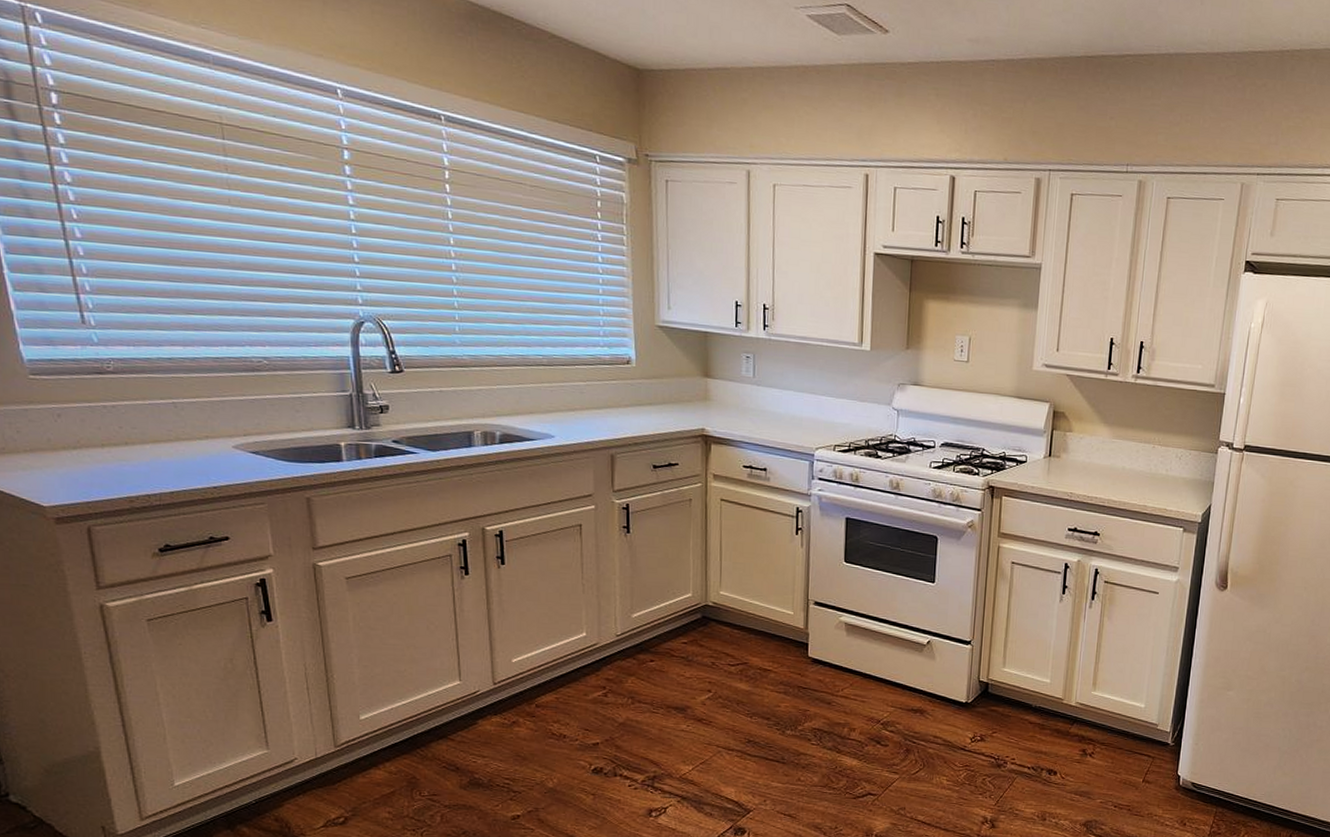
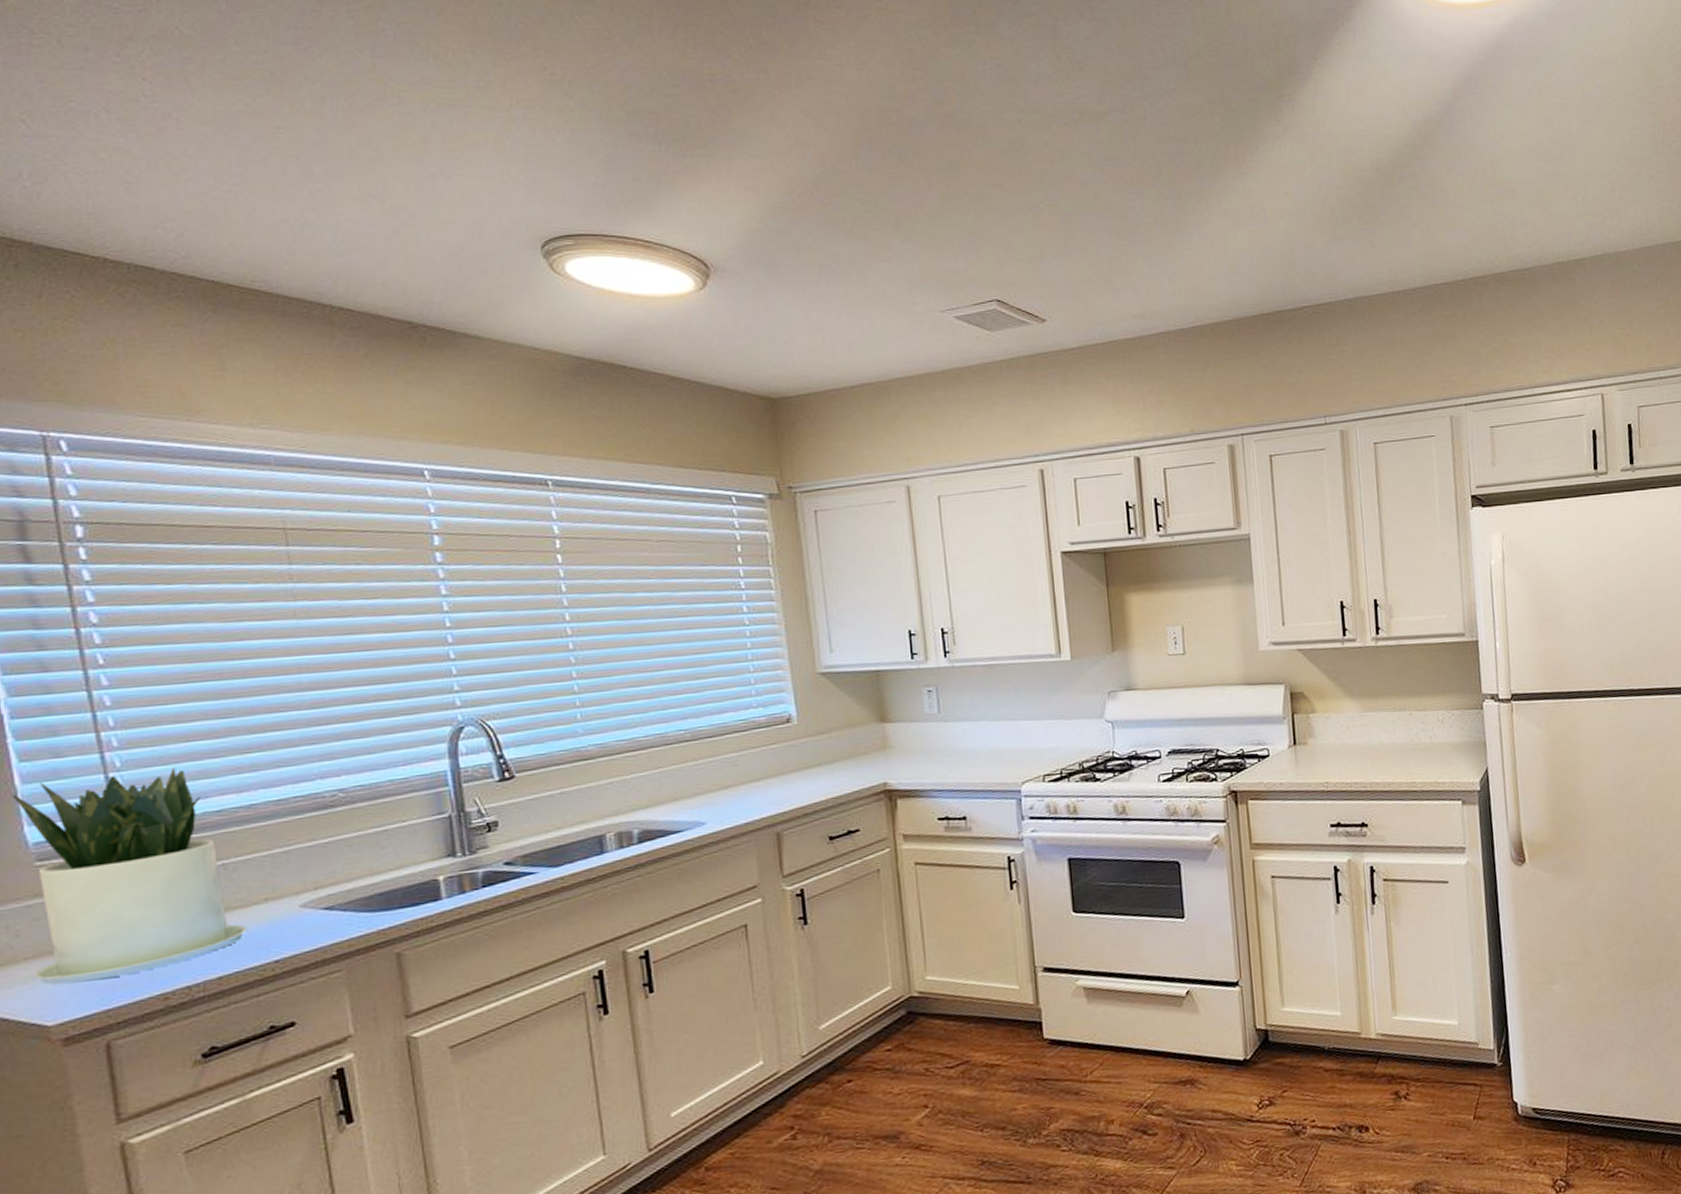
planter: none [9,310,192,478] -> present [12,767,247,985]

